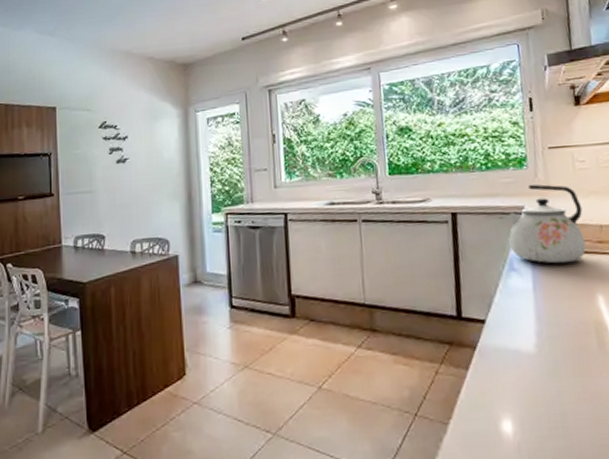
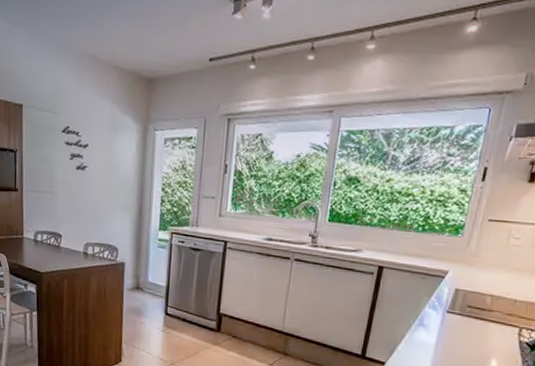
kettle: present [506,184,586,264] -> none [425,252,504,328]

